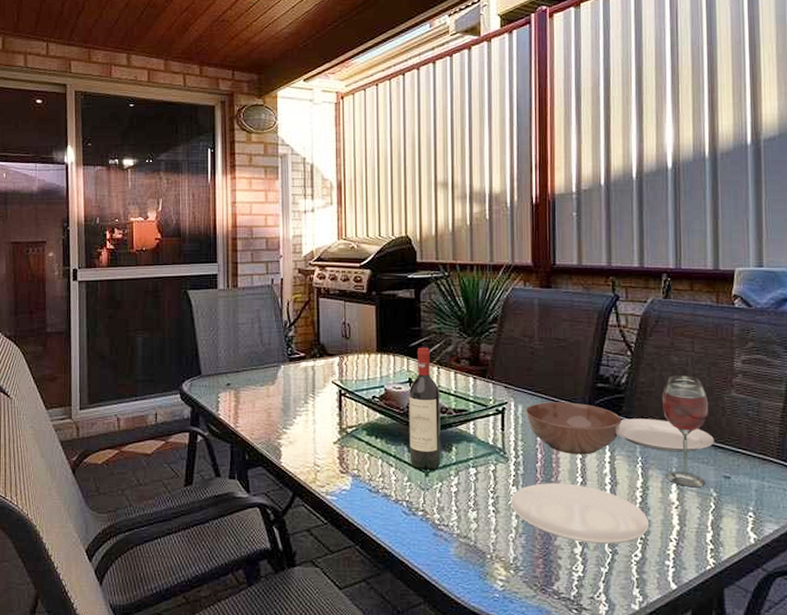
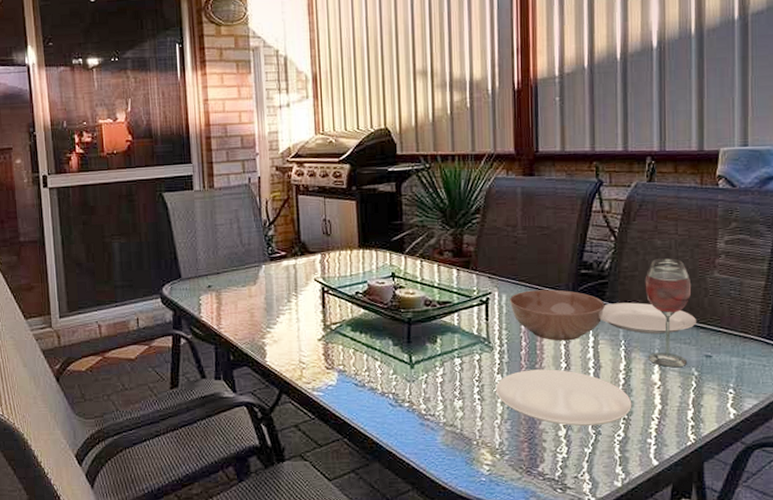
wine bottle: present [409,347,441,470] -> none [392,240,426,363]

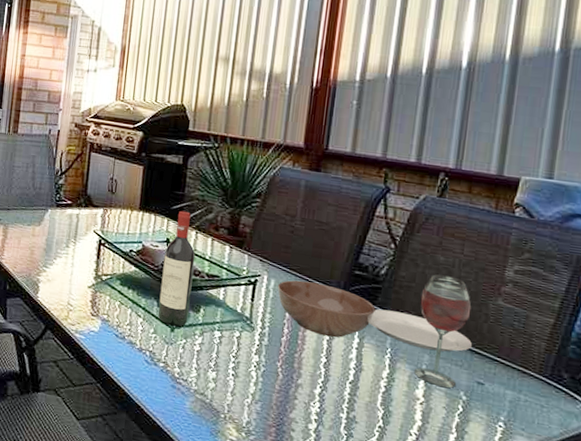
wine bottle: none [392,240,426,363] -> present [158,210,196,327]
plate: present [496,369,632,426] -> none [251,356,391,428]

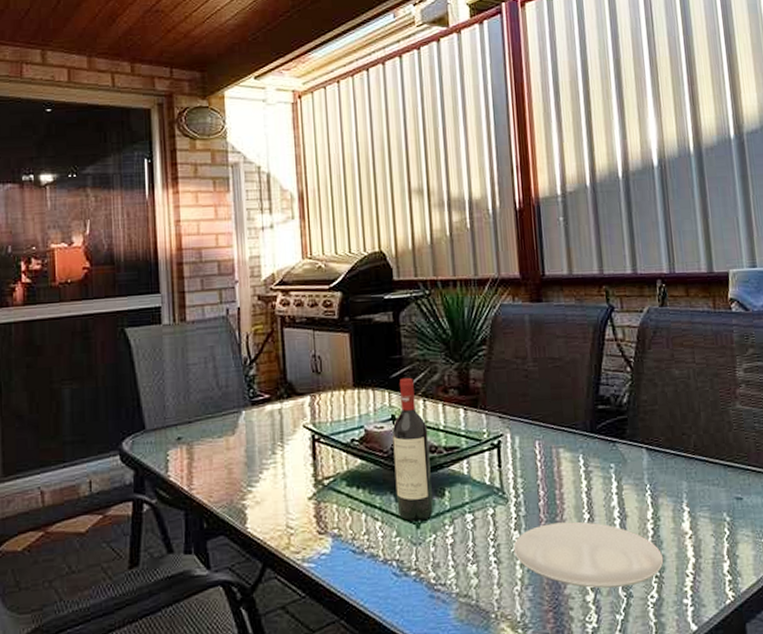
plate: none [251,356,391,428] -> present [513,521,664,589]
bowl: present [277,280,376,338] -> none [522,428,627,488]
plate: present [368,309,473,352] -> none [622,440,724,476]
wineglass: present [414,274,472,388] -> none [665,389,717,514]

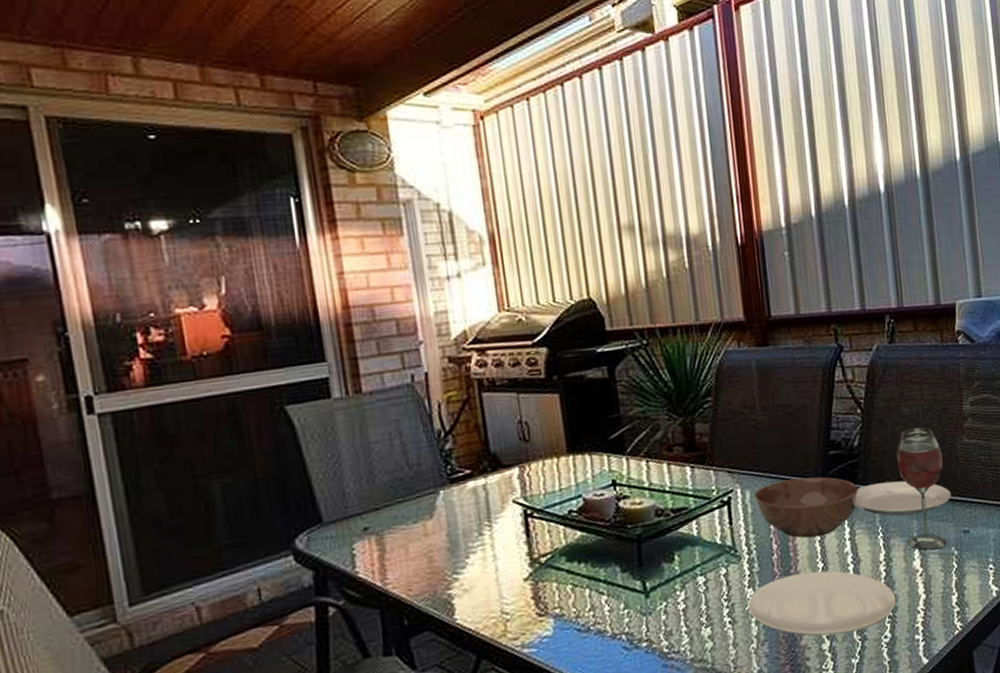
wine bottle: present [392,377,433,522] -> none [613,437,663,592]
bowl: none [522,428,627,488] -> present [753,476,858,538]
plate: none [622,440,724,476] -> present [854,480,952,516]
wineglass: none [665,389,717,514] -> present [896,427,946,550]

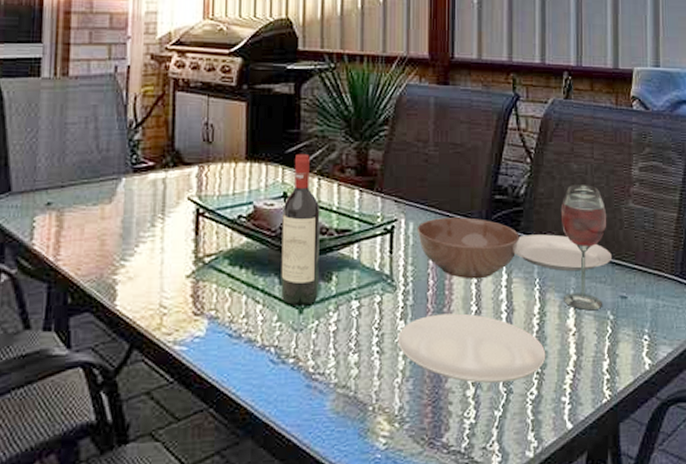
wine bottle: none [613,437,663,592] -> present [281,153,320,306]

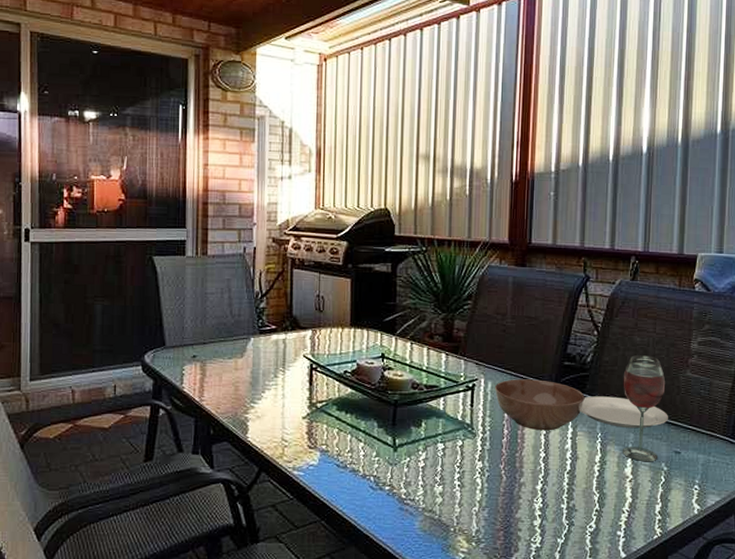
wine bottle: present [281,153,320,306] -> none [379,322,412,446]
plate: present [397,313,546,383] -> none [476,458,605,516]

